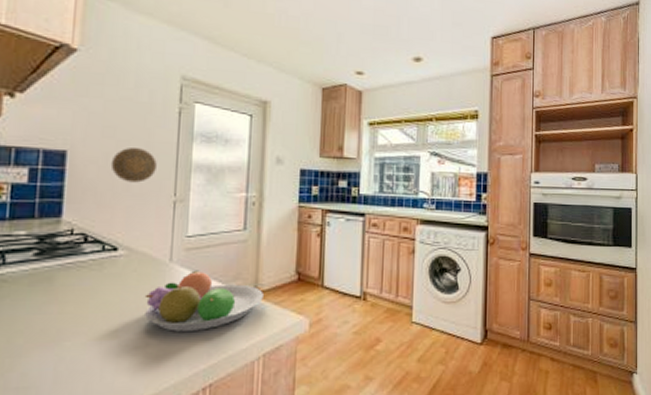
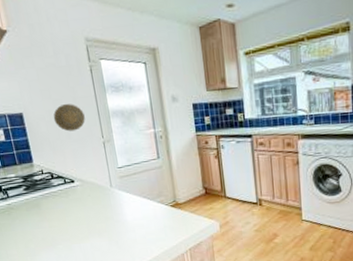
fruit bowl: present [143,270,263,332] -> none [100,192,182,236]

